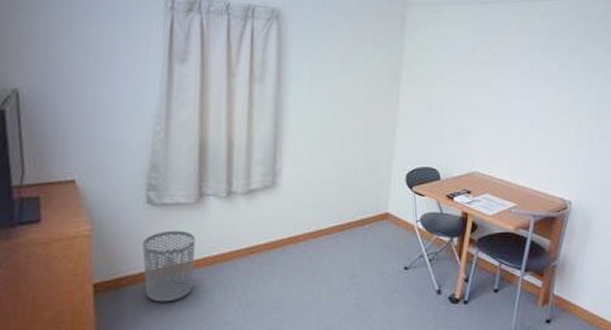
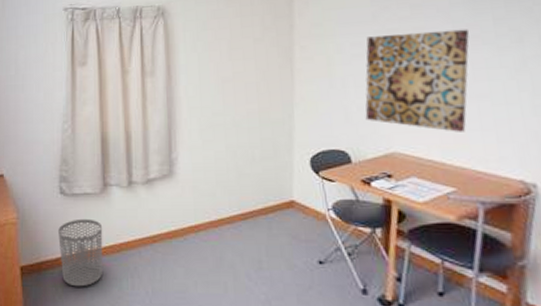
wall art: none [455,66,541,157] -> present [365,29,469,132]

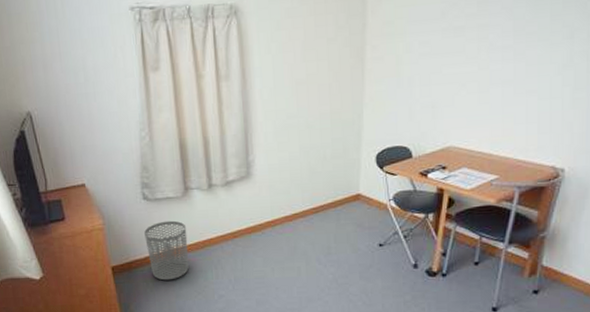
wall art: present [365,29,469,132] -> none [427,25,527,126]

